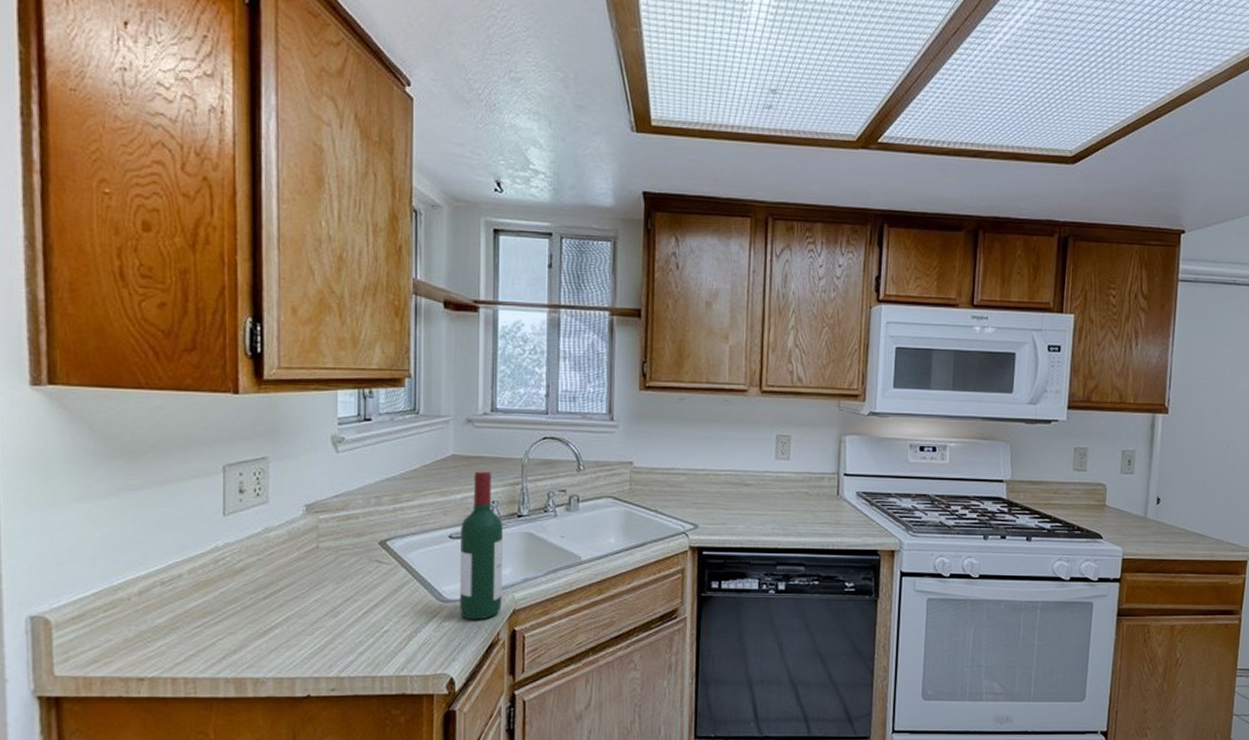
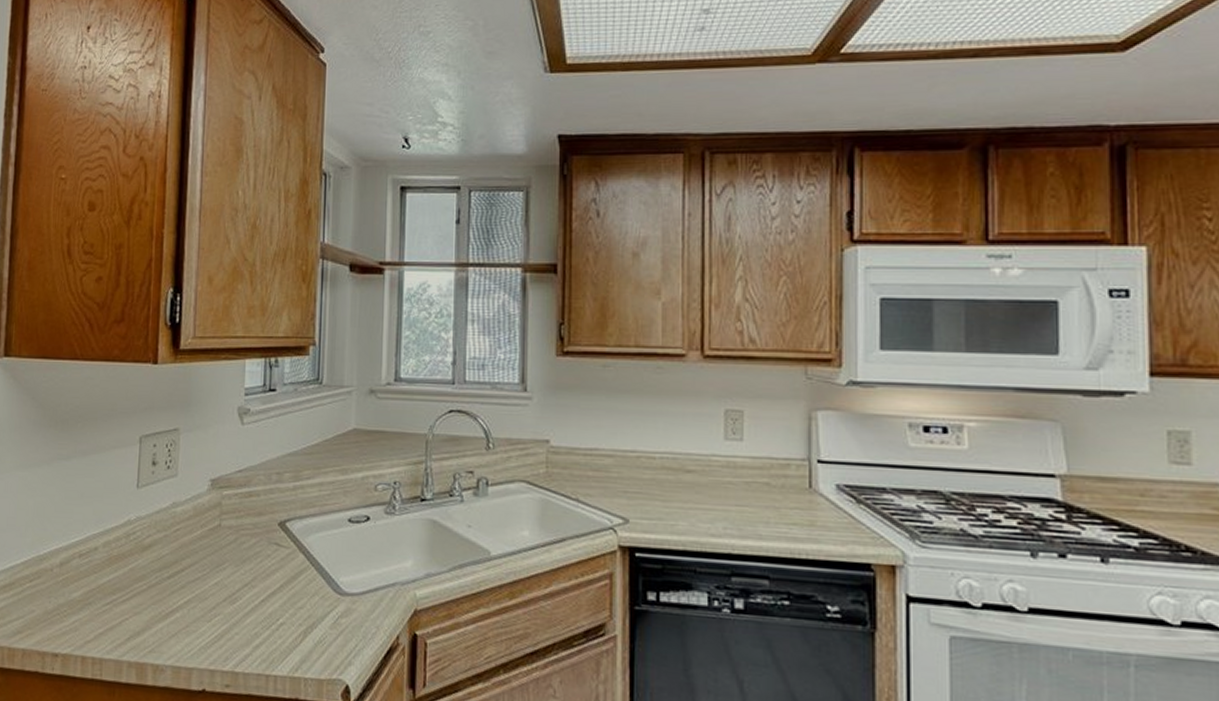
wine bottle: present [460,470,503,620] -> none [358,446,405,619]

